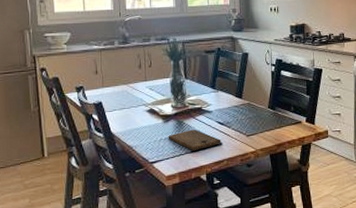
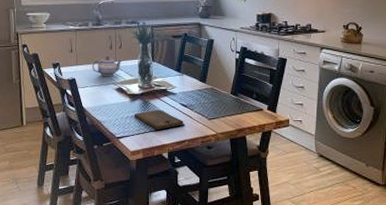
teapot: none [120,76,153,98] -> present [92,56,123,77]

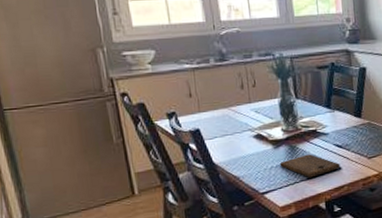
teapot: present [92,56,123,77] -> none [220,98,259,123]

